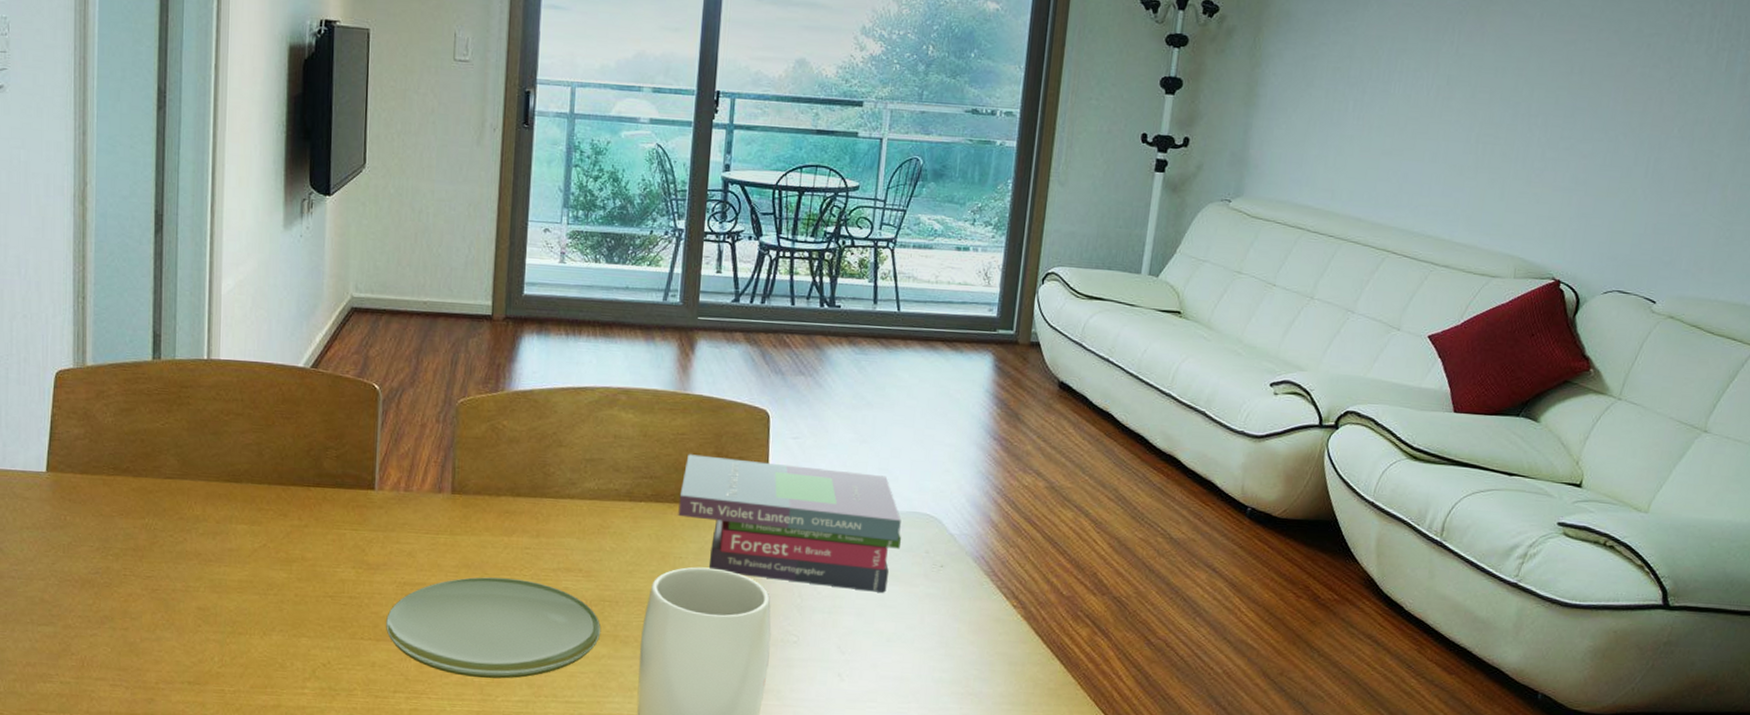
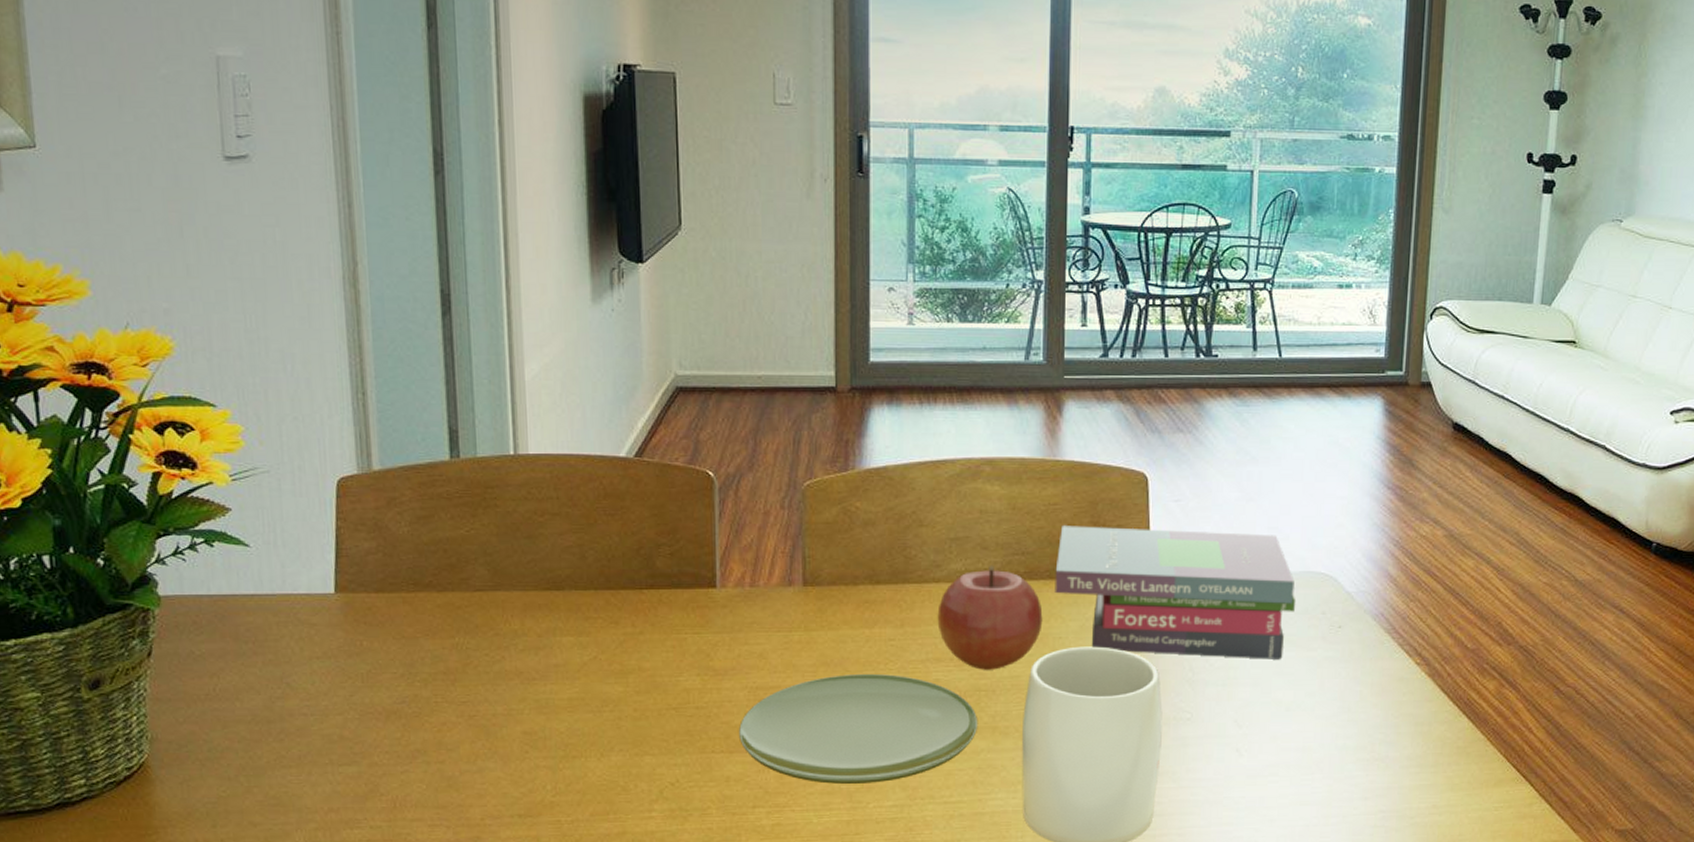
fruit: none [569,486,666,583] -> present [937,565,1043,670]

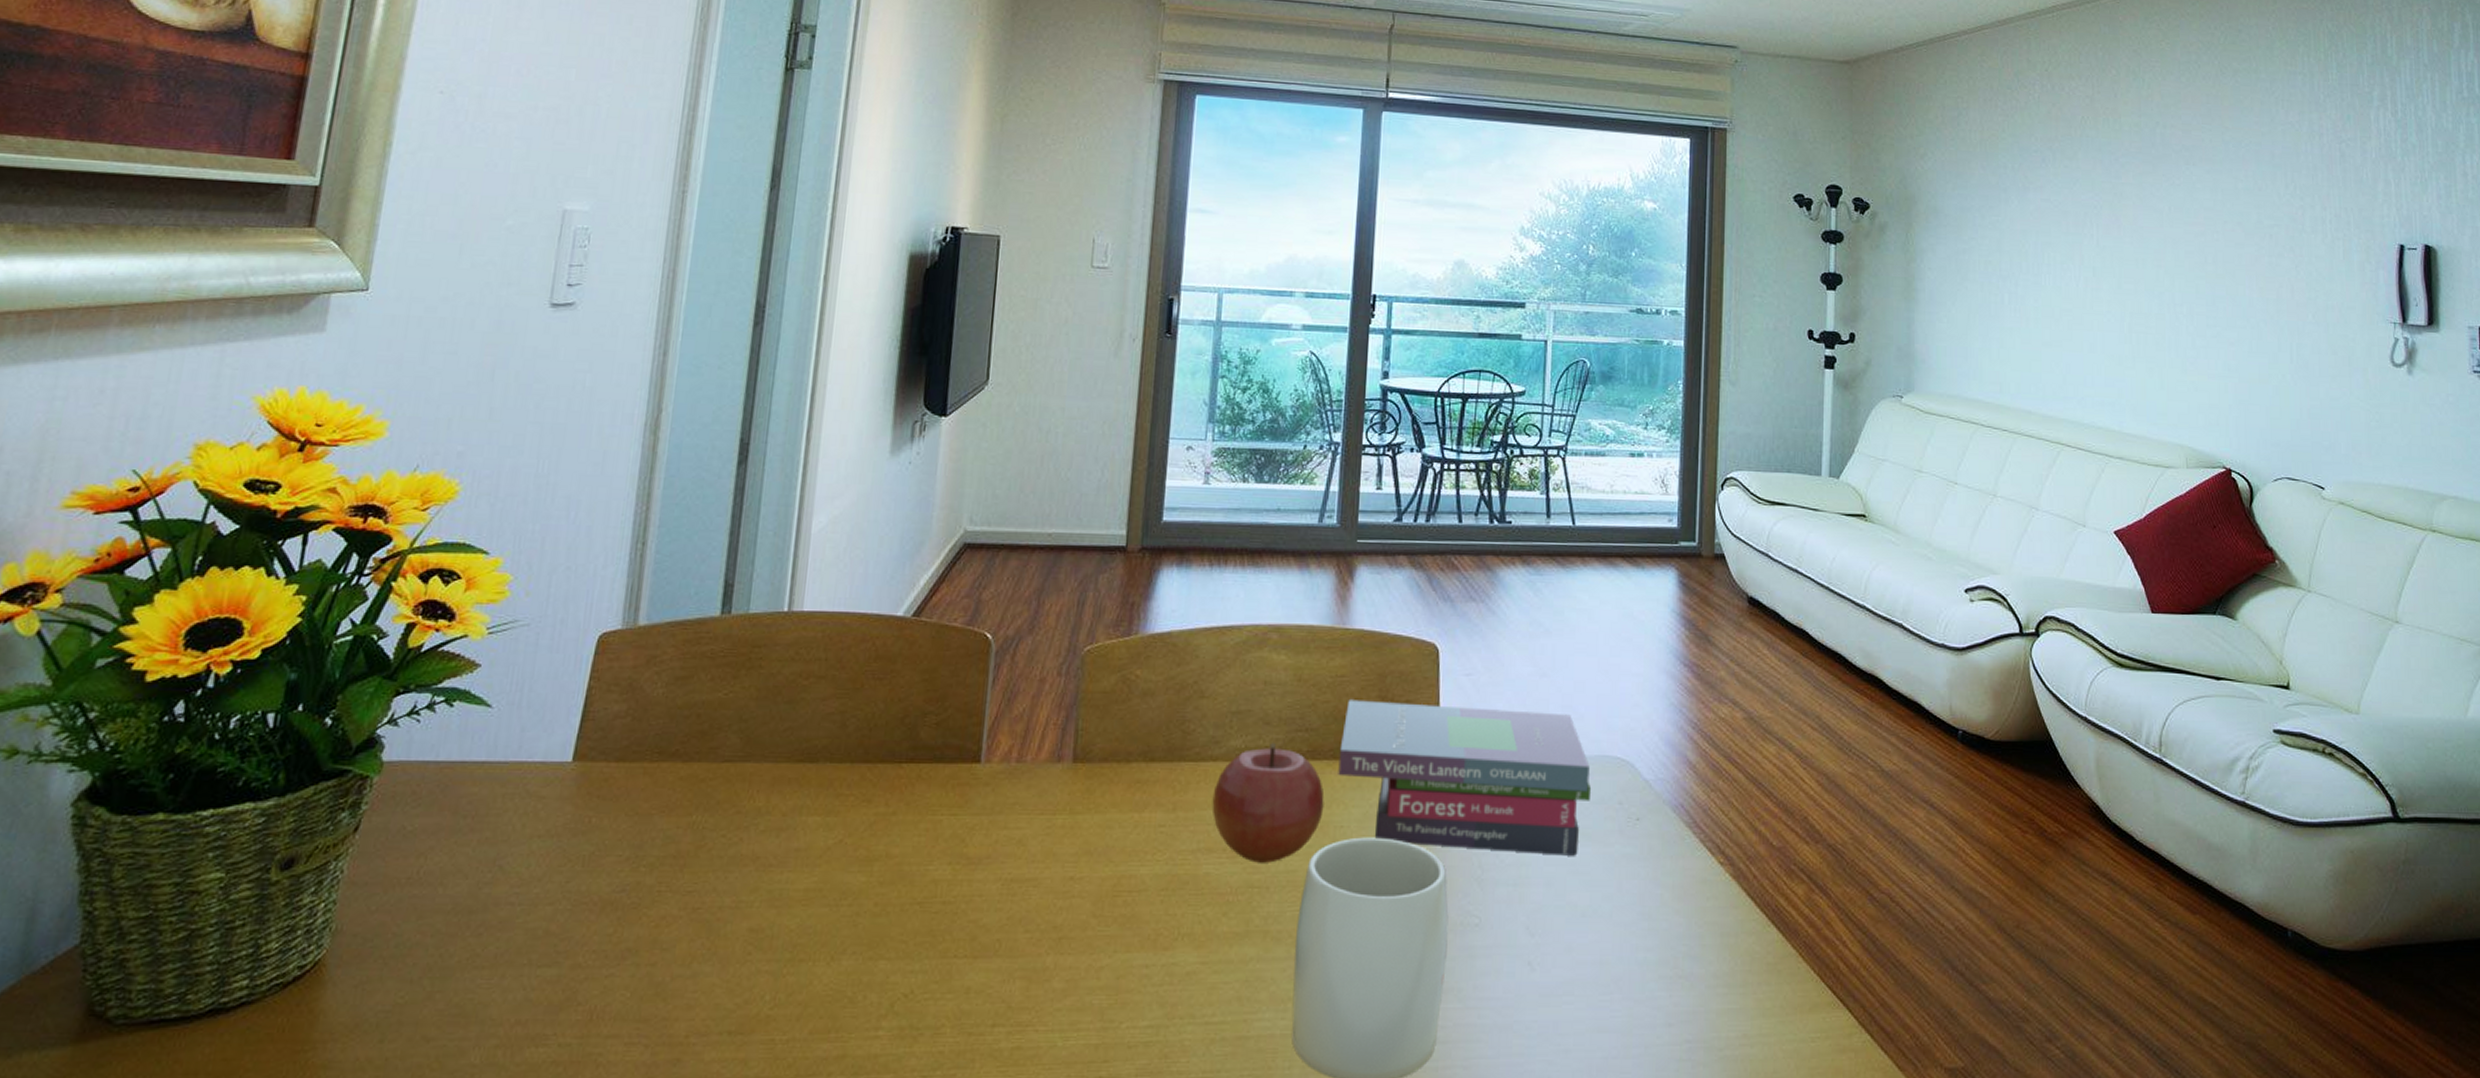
plate: present [739,673,978,785] -> none [986,864,1249,1000]

